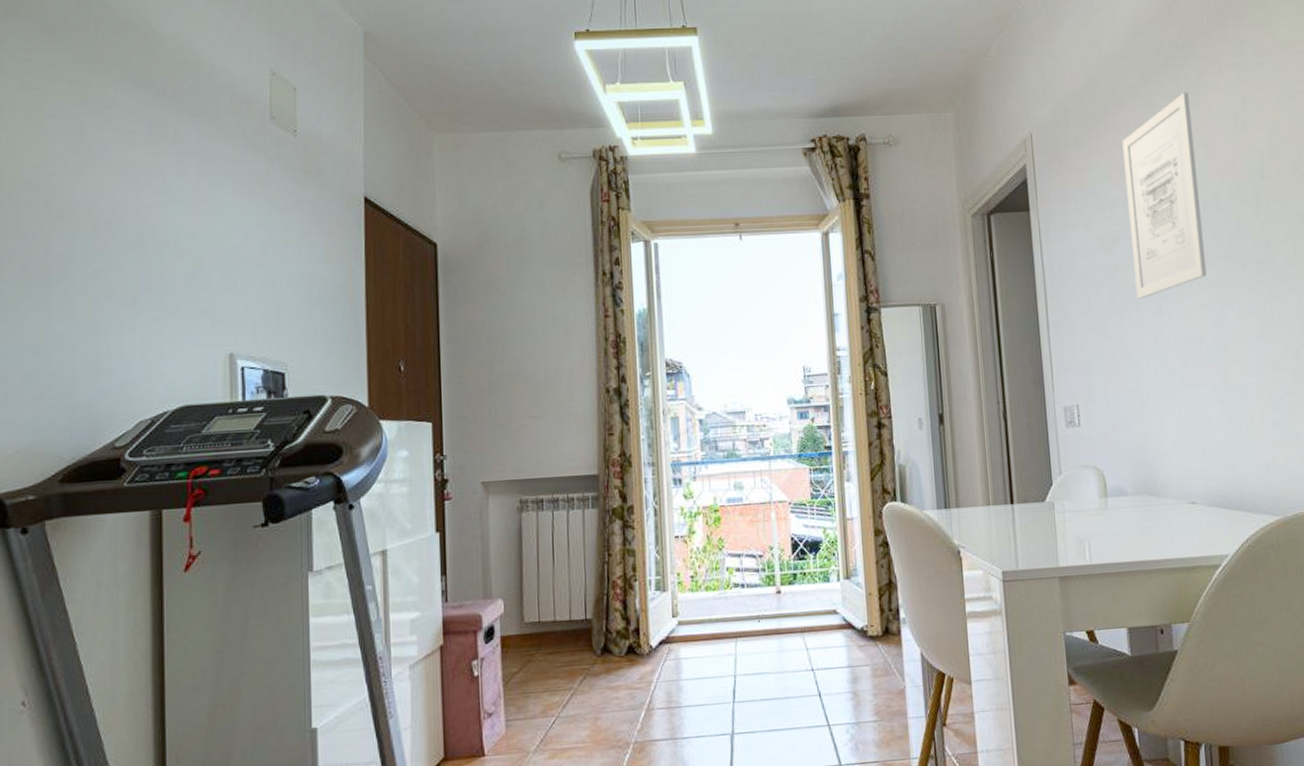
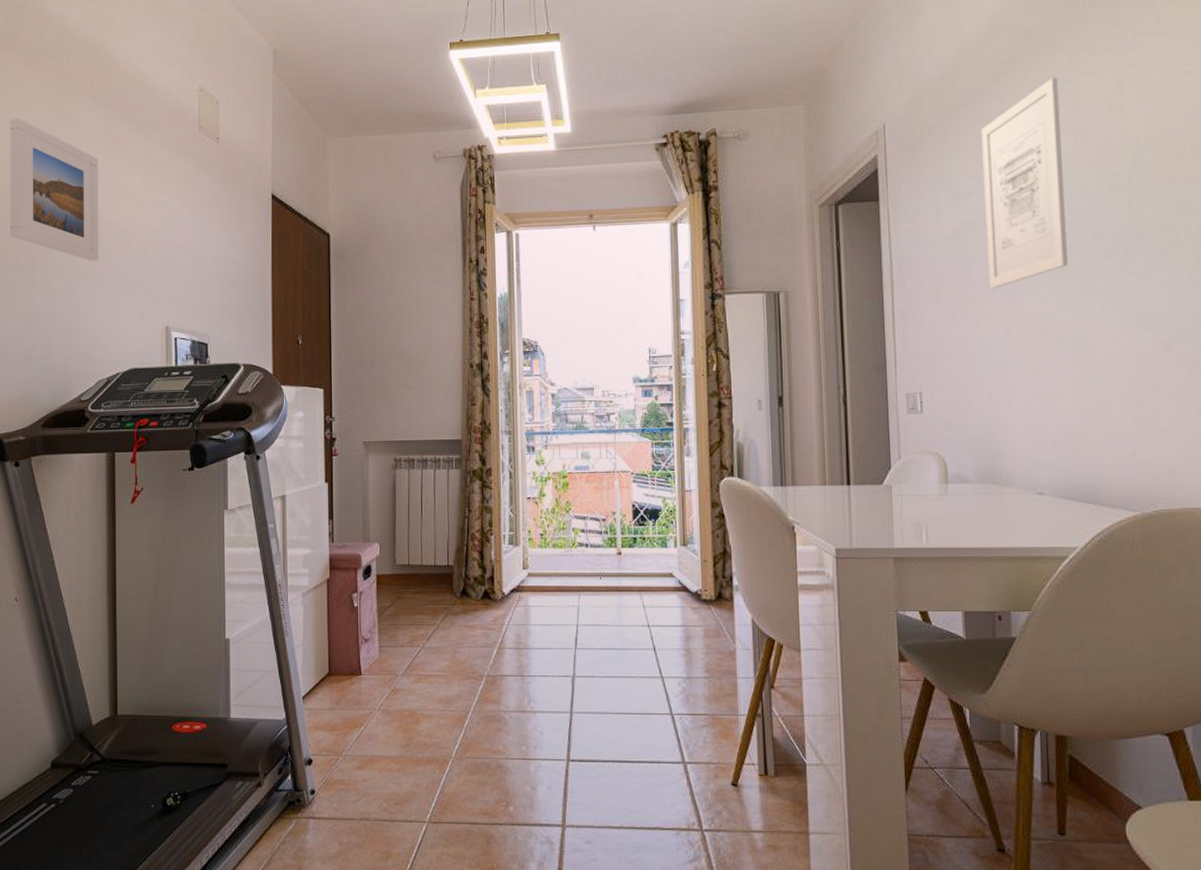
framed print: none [15,100,138,275] -> present [10,118,98,261]

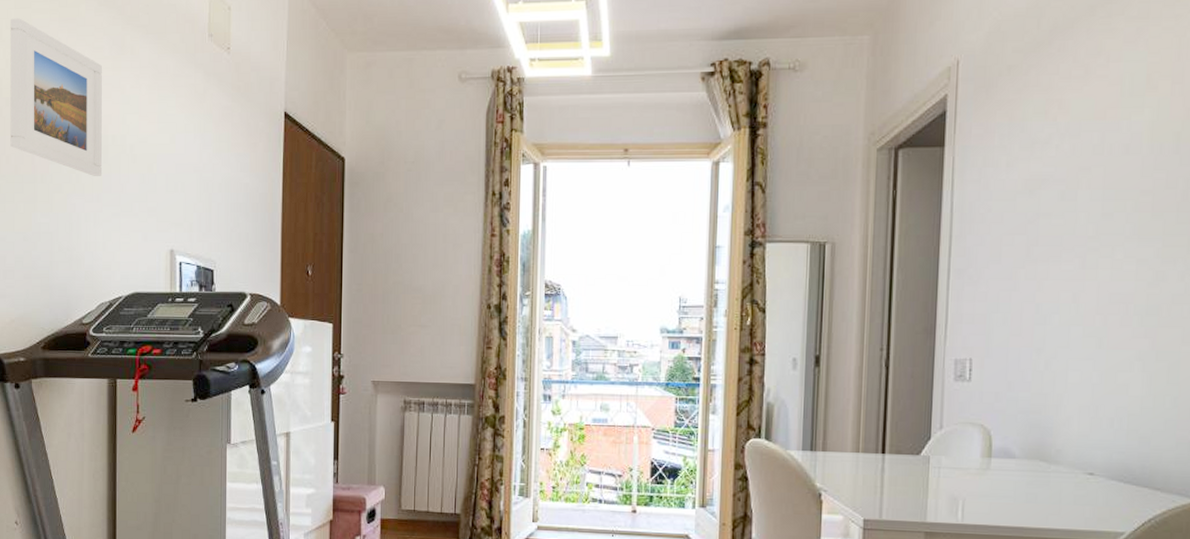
wall art: present [981,77,1068,289] -> none [1058,13,1161,250]

